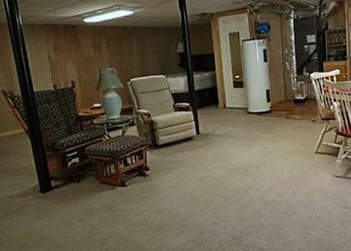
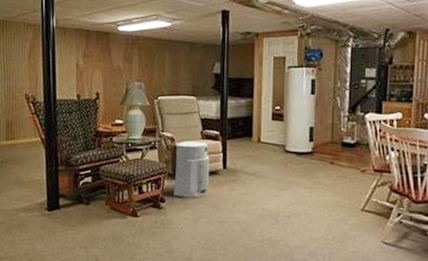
air purifier: none [153,114,187,164] -> present [172,141,210,198]

